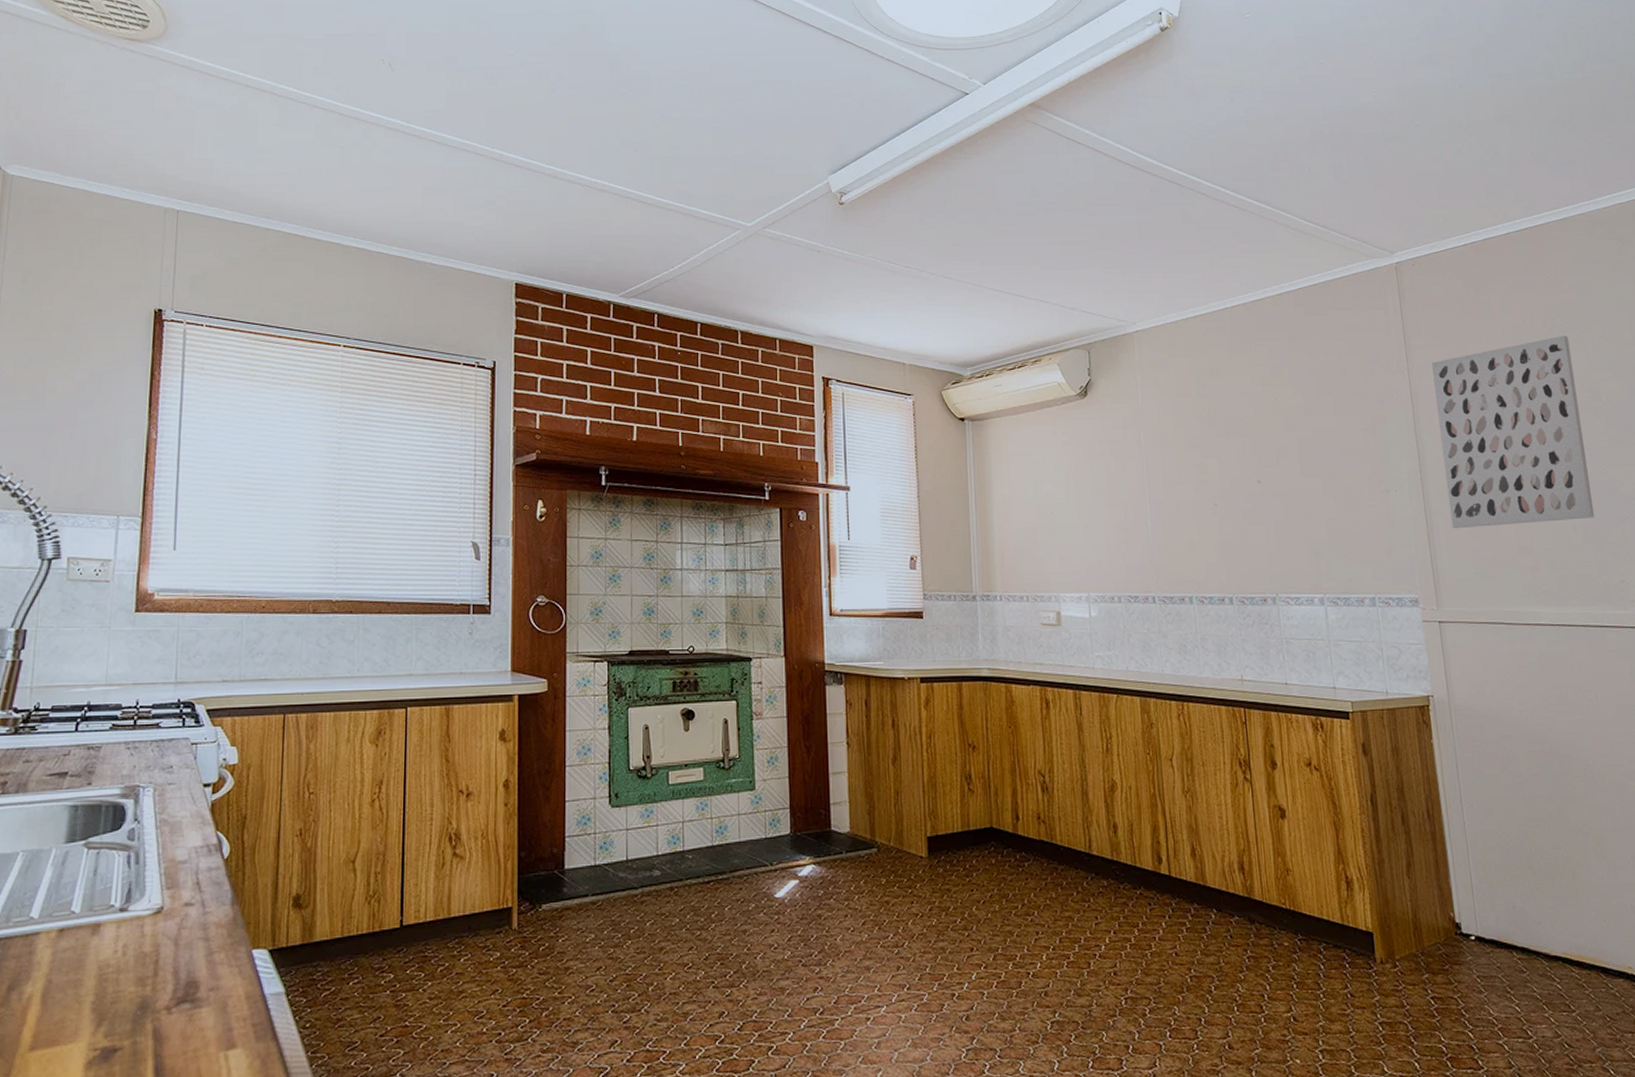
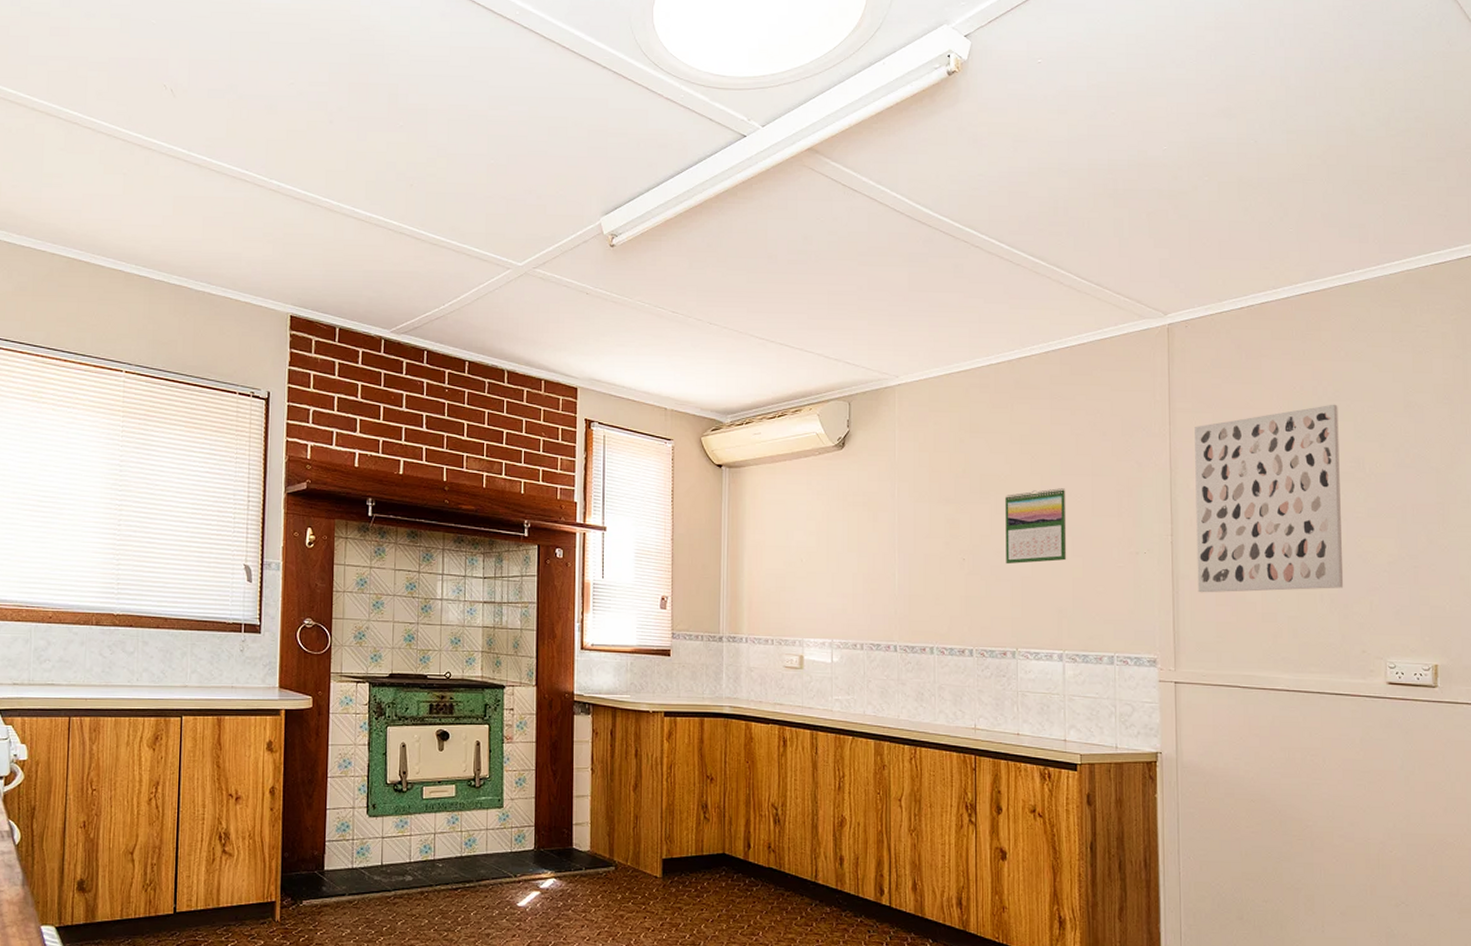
calendar: none [1252,429,1319,508] -> present [1005,488,1067,565]

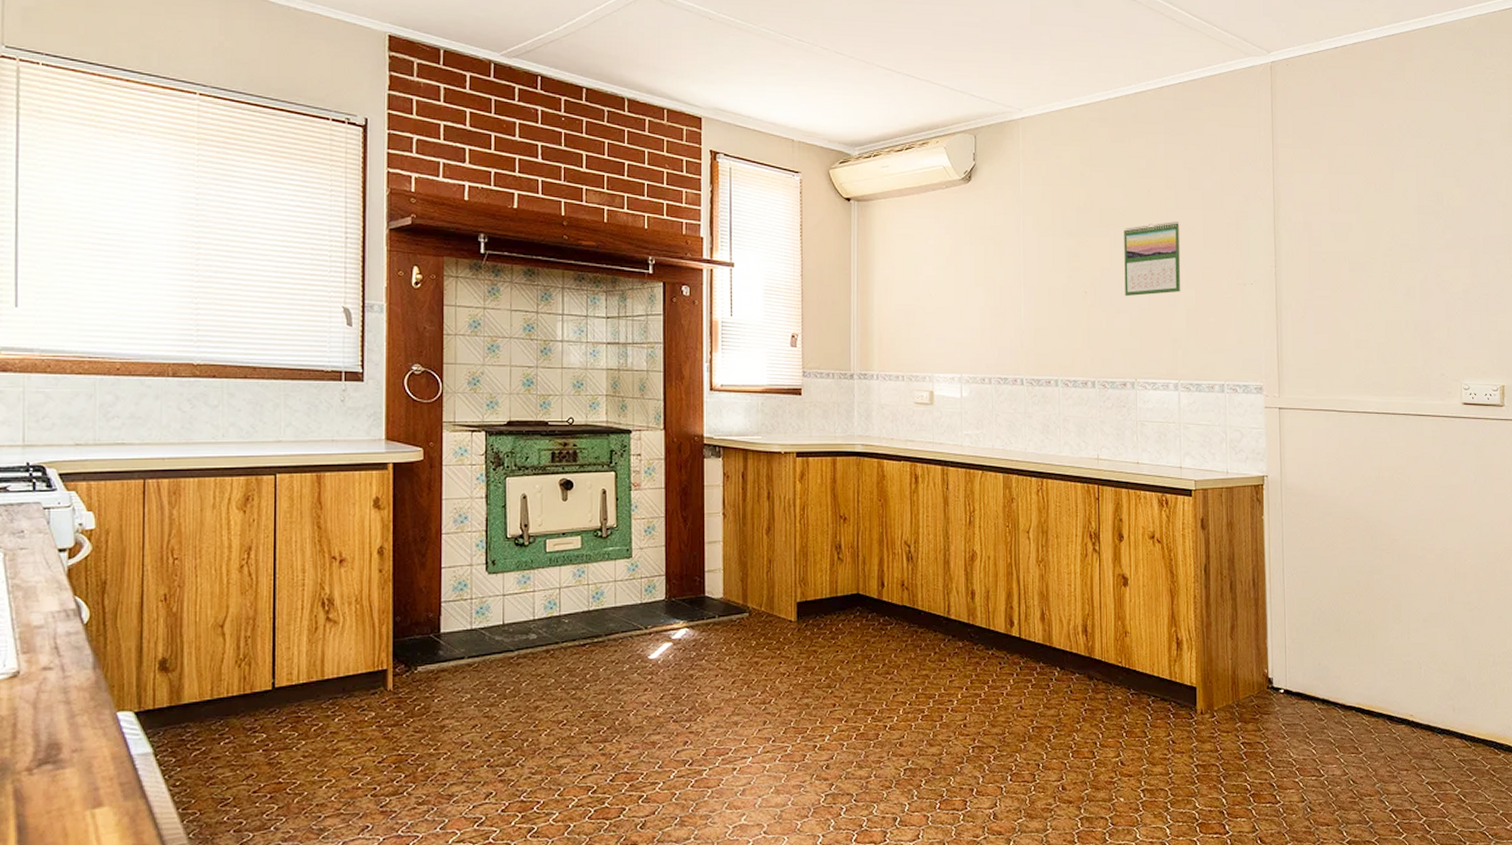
wall art: present [1195,404,1344,593] -> none [1295,141,1426,322]

